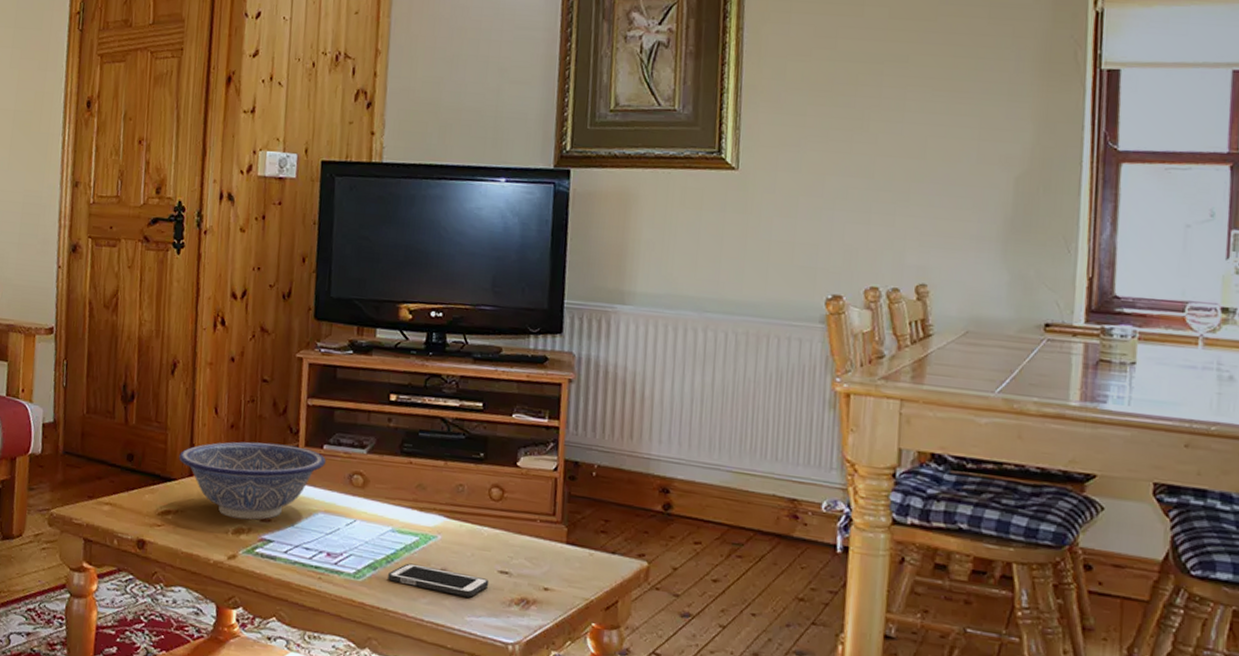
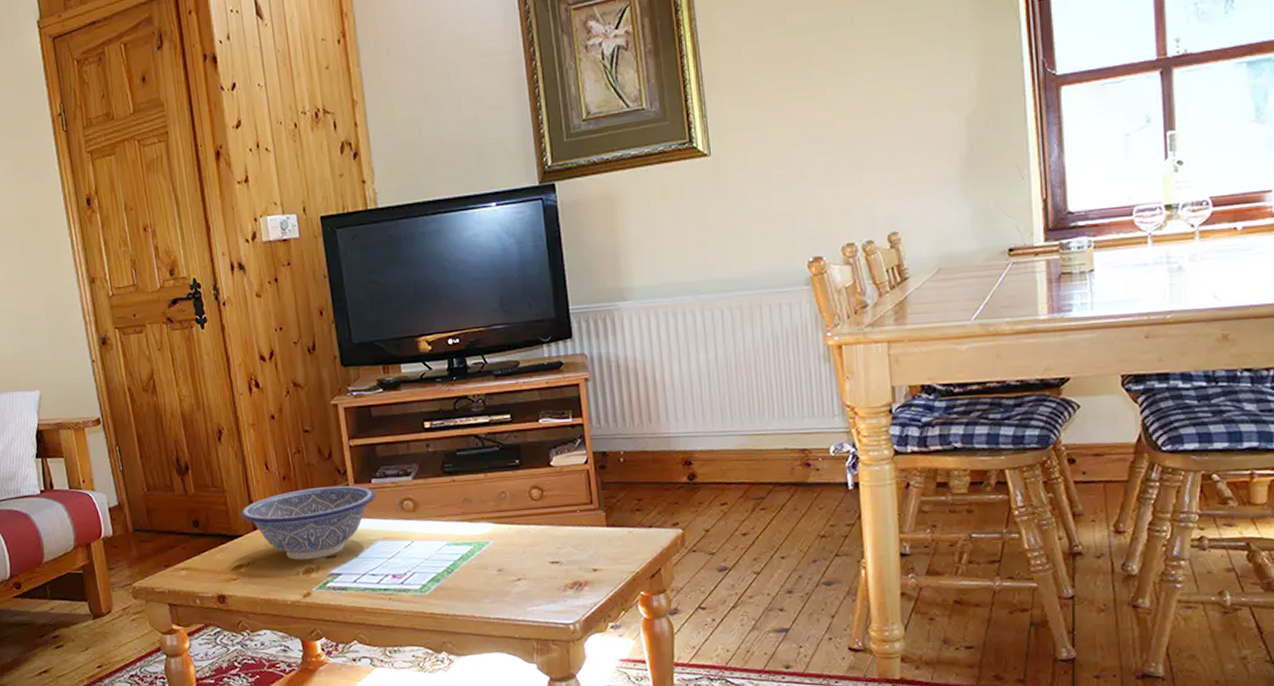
cell phone: present [388,563,489,598] -> none [451,569,543,591]

